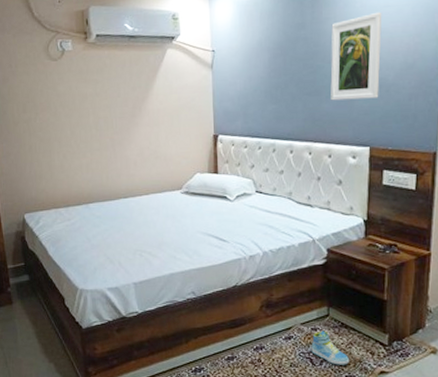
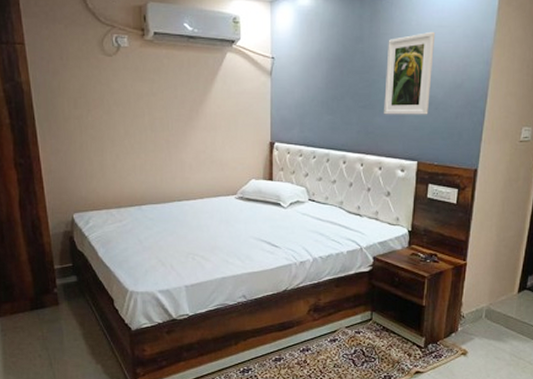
sneaker: present [311,330,350,365] -> none [354,333,389,366]

